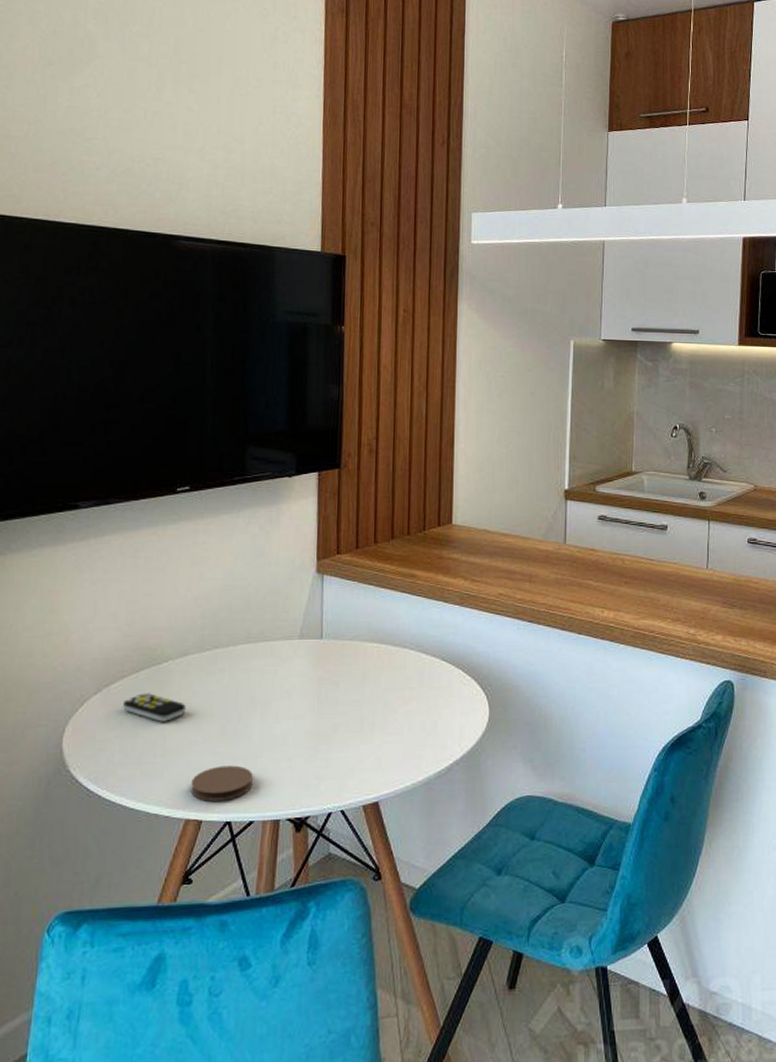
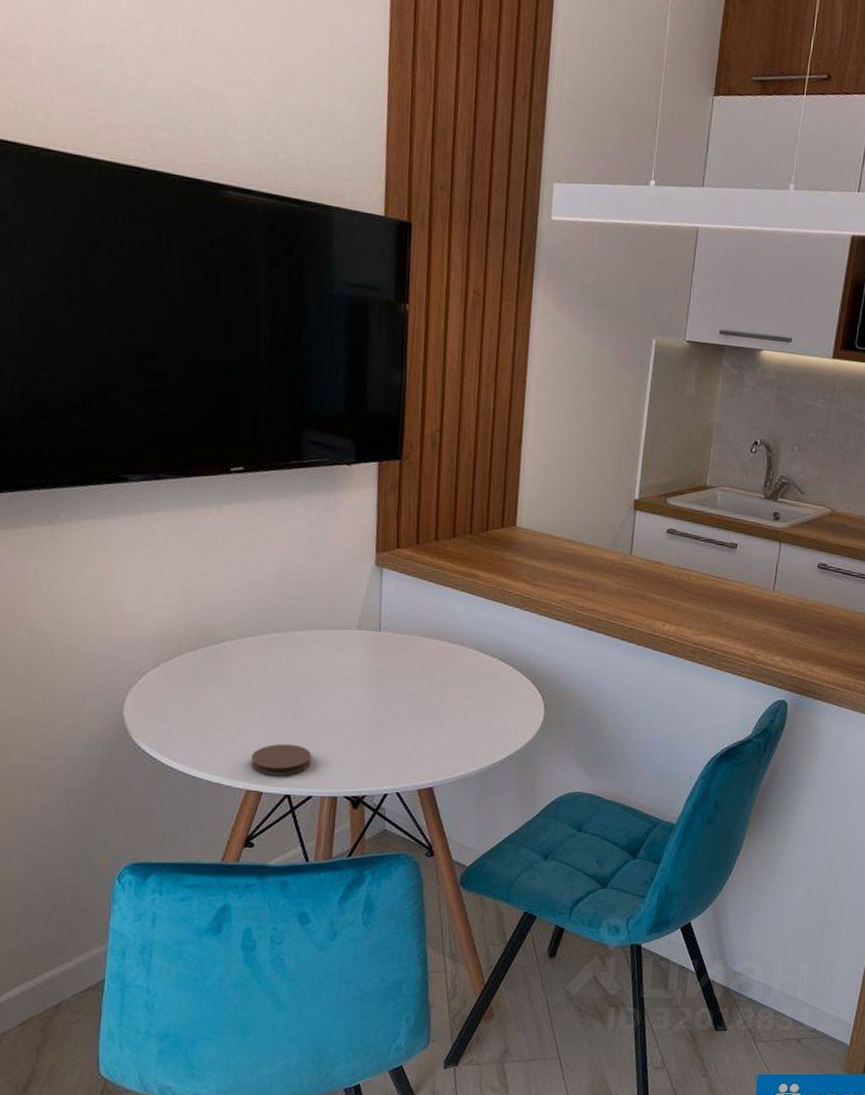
remote control: present [123,693,186,722] -> none [182,670,245,699]

